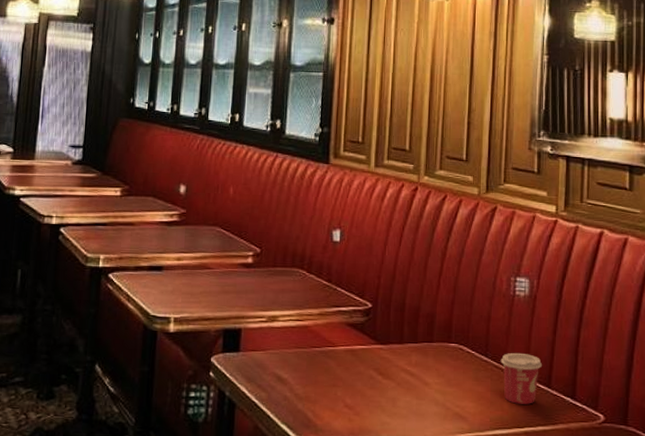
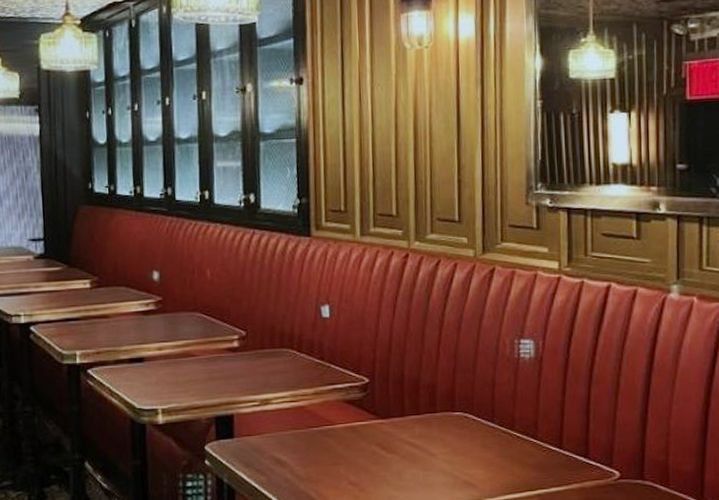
cup: present [500,352,543,404] -> none [508,416,553,467]

